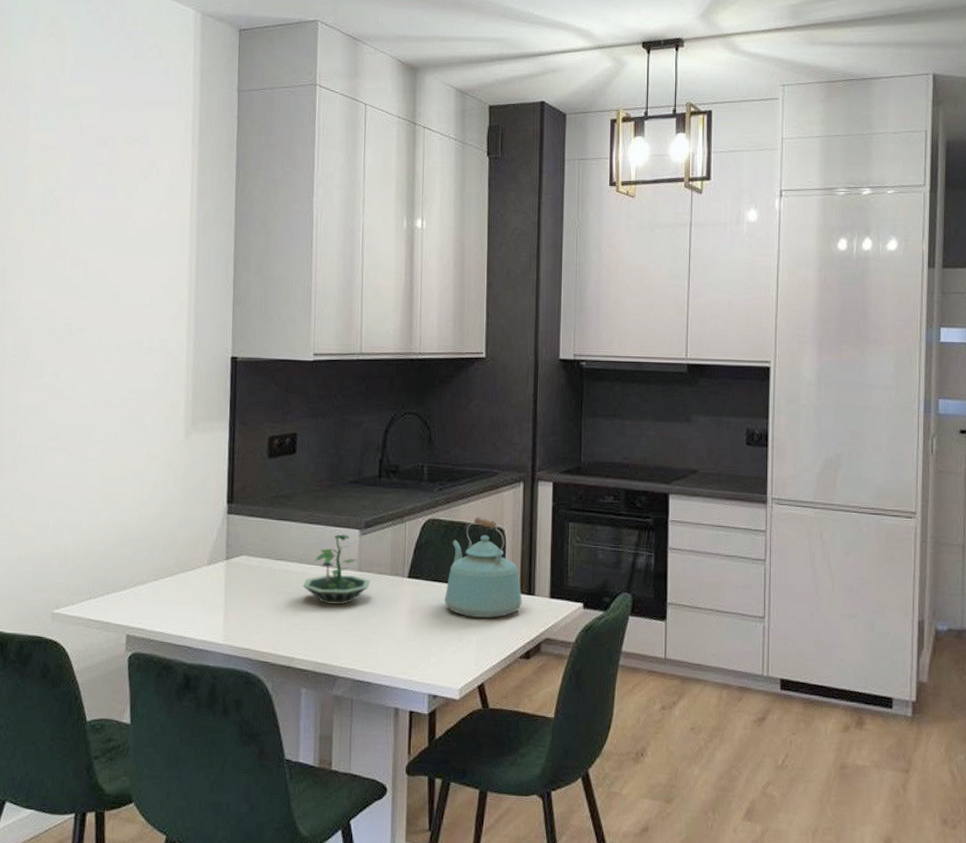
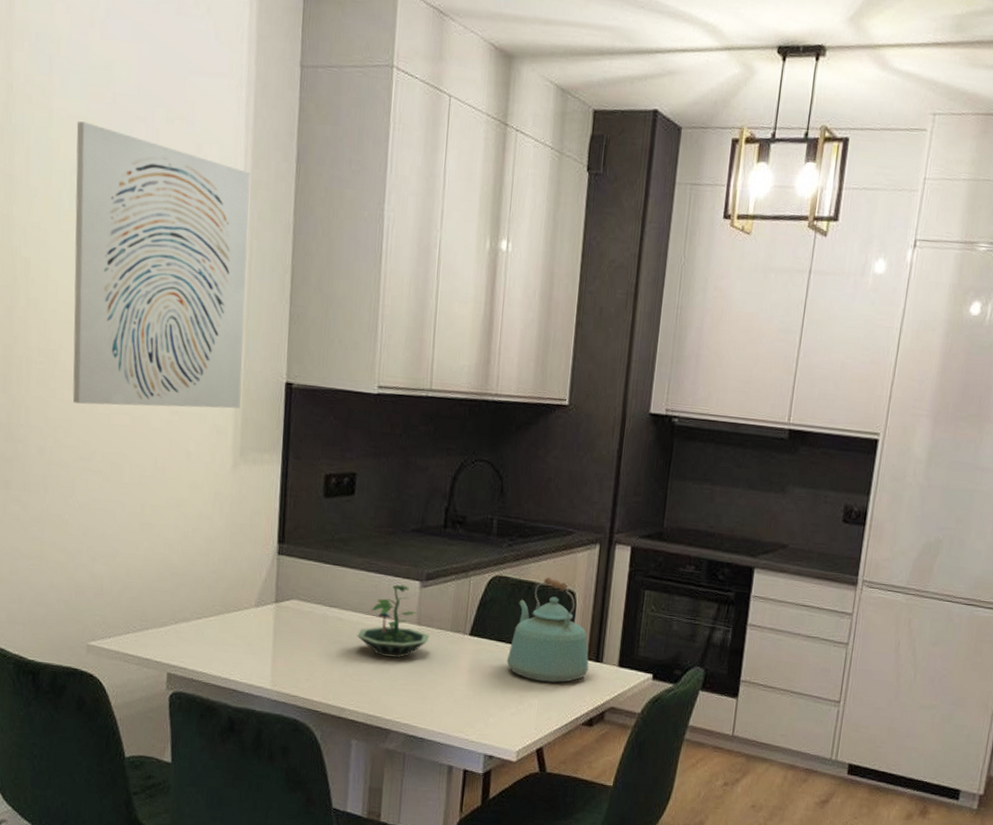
wall art: none [42,150,197,390] -> present [72,121,250,409]

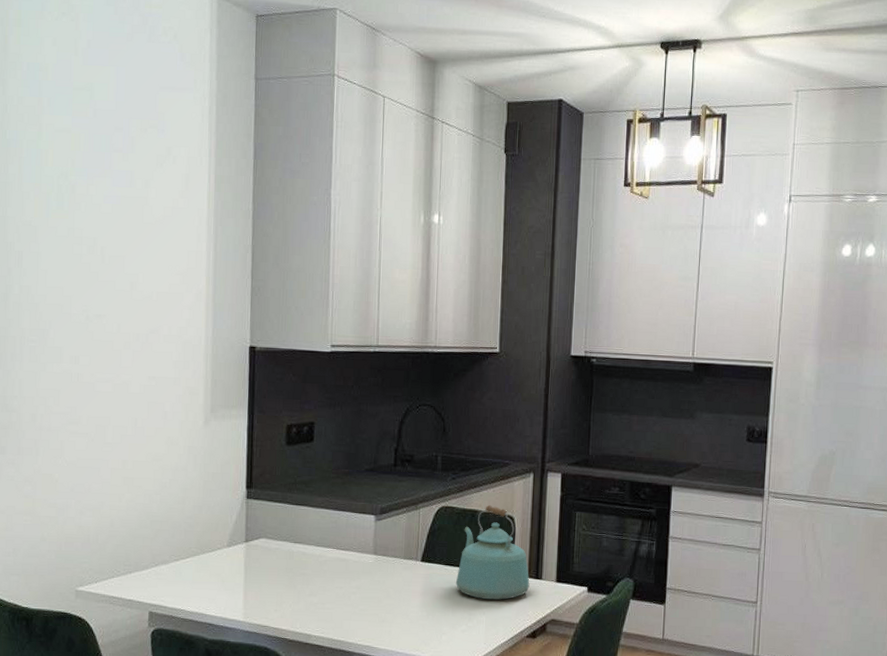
wall art: present [72,121,250,409] -> none [61,134,214,375]
terrarium: present [357,584,430,658] -> none [320,519,386,586]

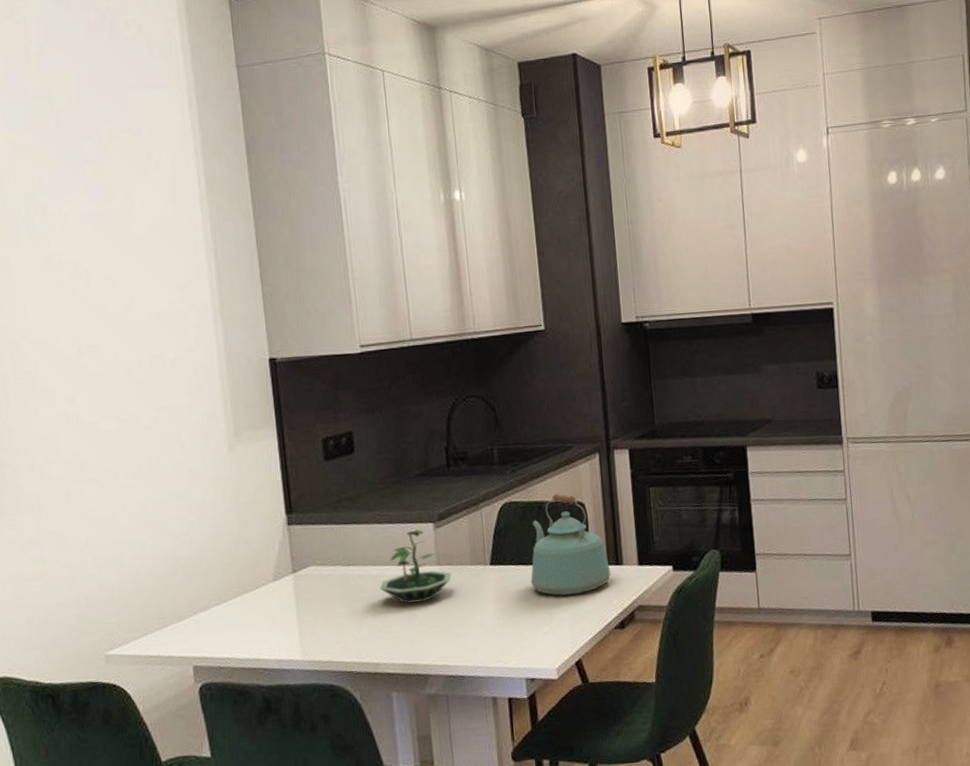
terrarium: none [320,519,386,586] -> present [380,529,452,604]

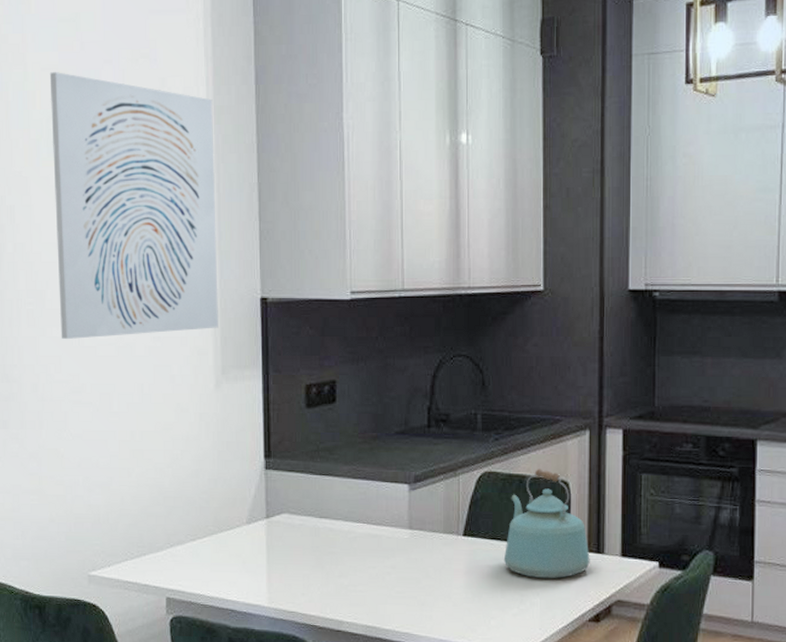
wall art: none [24,150,227,418] -> present [49,72,218,339]
terrarium: present [380,529,452,604] -> none [349,489,423,565]

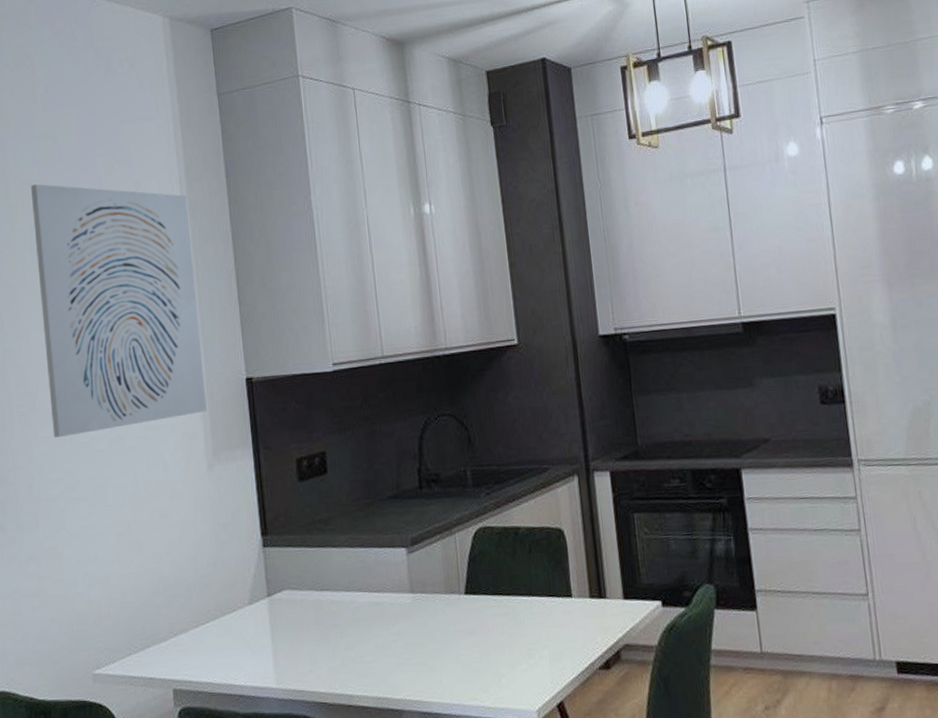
kettle: present [503,469,590,578] -> none [507,519,594,630]

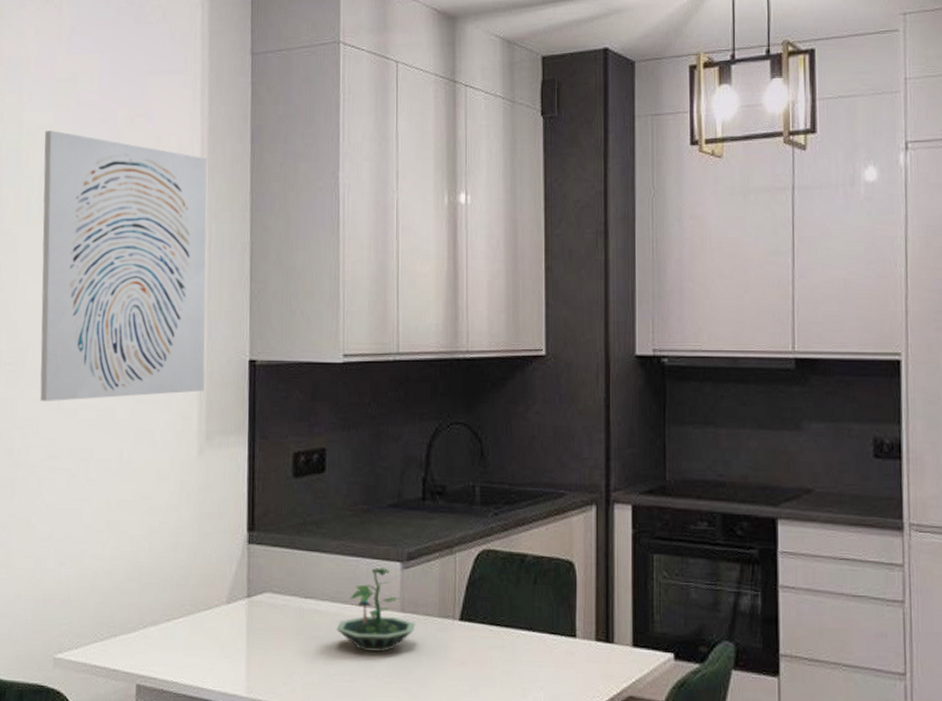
terrarium: none [353,554,425,633] -> present [336,568,416,652]

